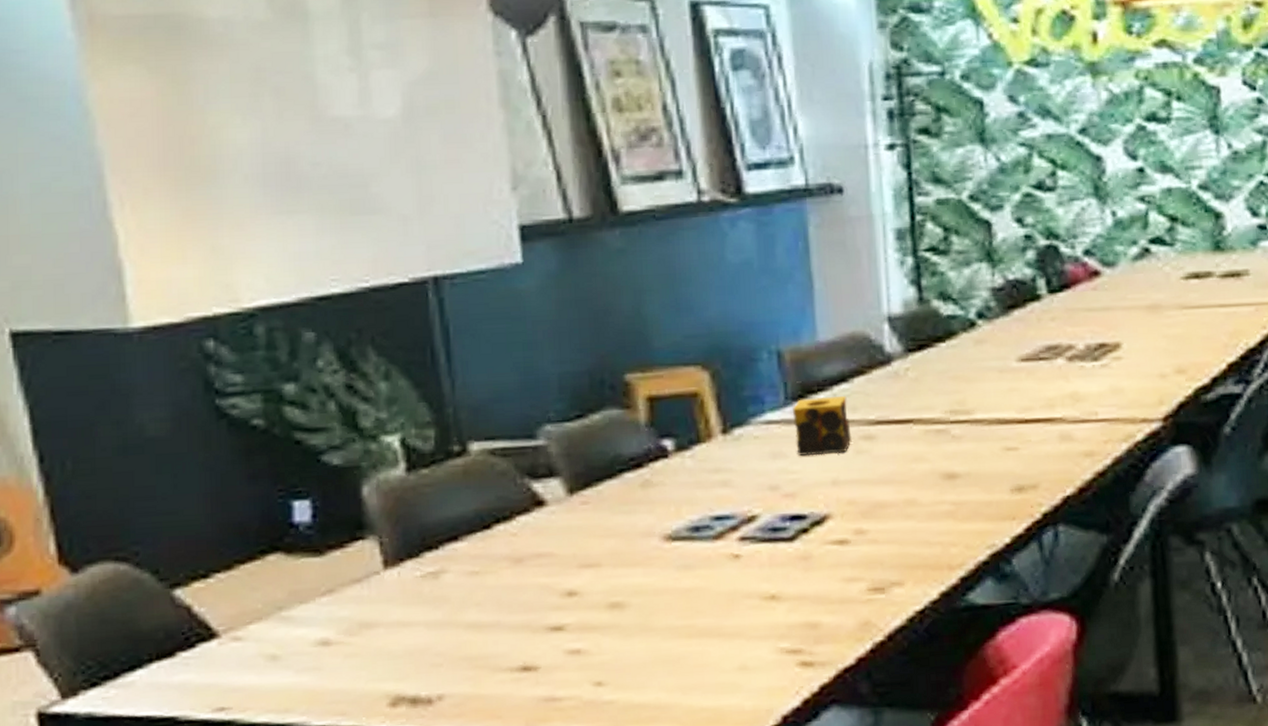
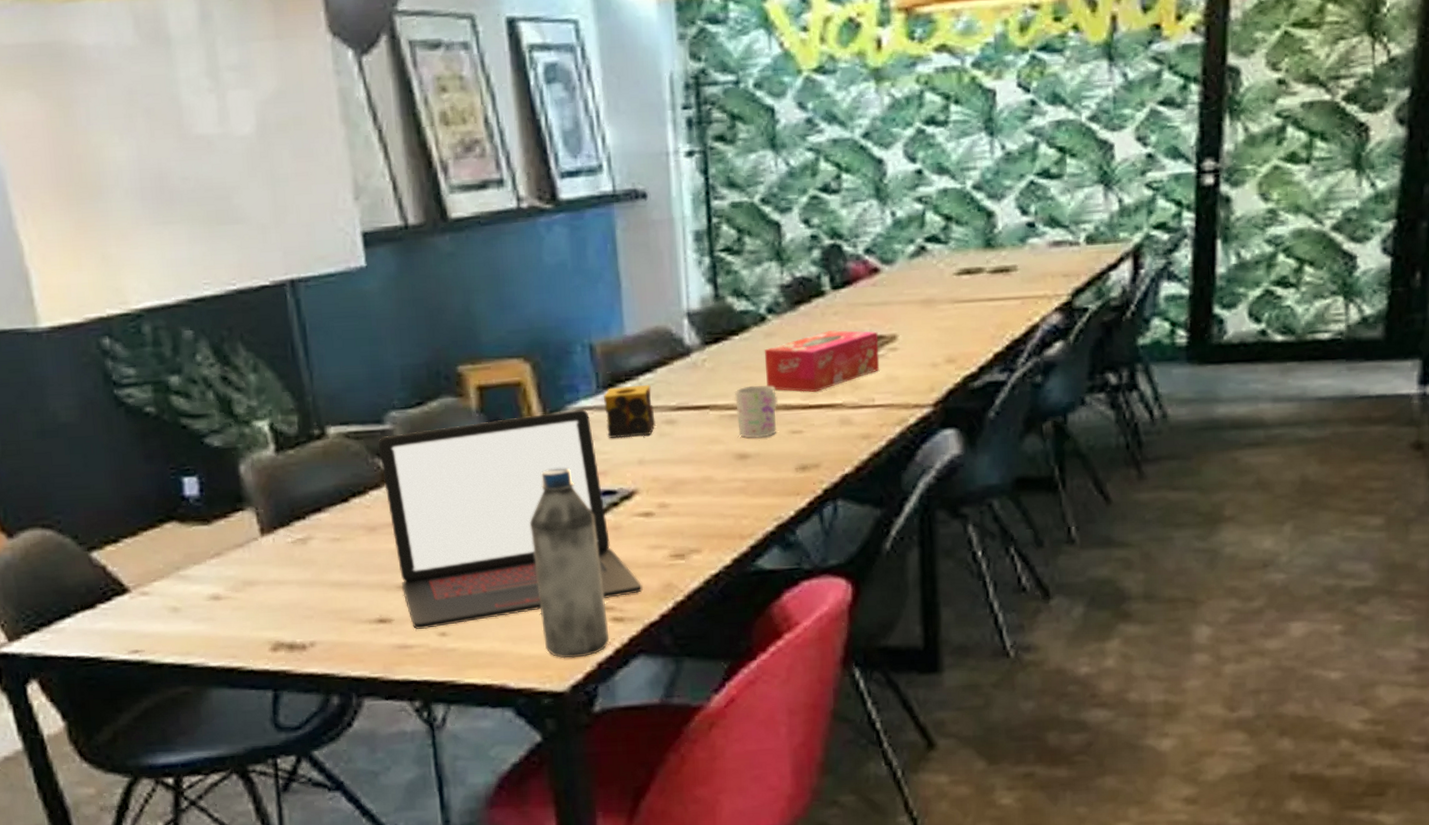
laptop: none [529,423,836,678] -> present [378,409,643,629]
water bottle: none [704,489,797,711] -> present [529,468,610,659]
mug: none [941,397,990,457] -> present [734,385,778,439]
tissue box: none [974,337,1103,405] -> present [764,330,880,392]

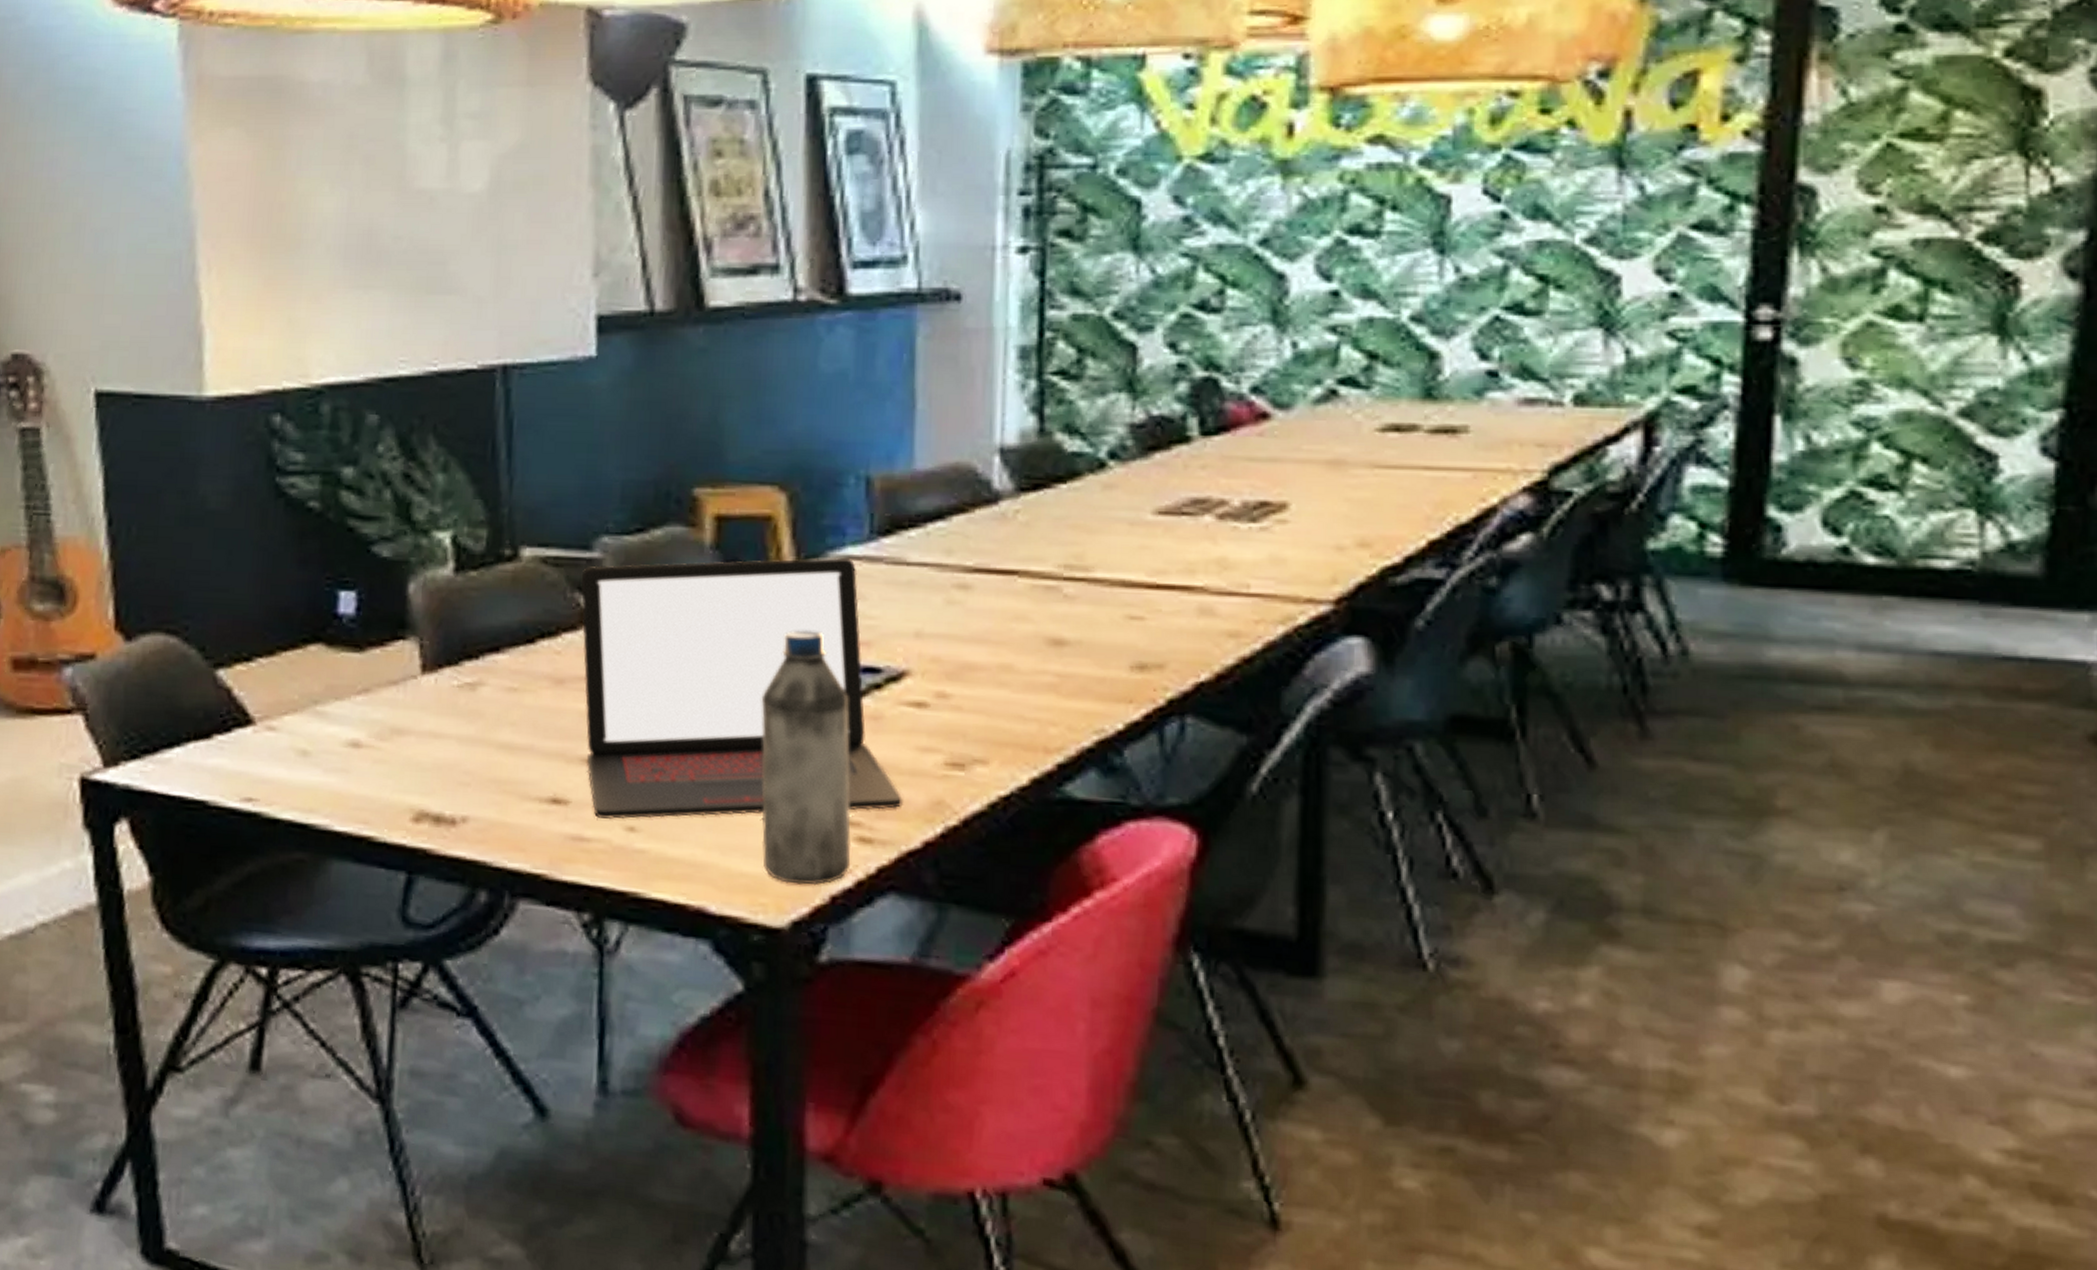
candle: present [603,385,656,439] -> none [876,534,943,602]
mug: present [734,385,778,439] -> none [1053,550,1113,622]
tissue box: present [764,330,880,392] -> none [1099,488,1262,567]

